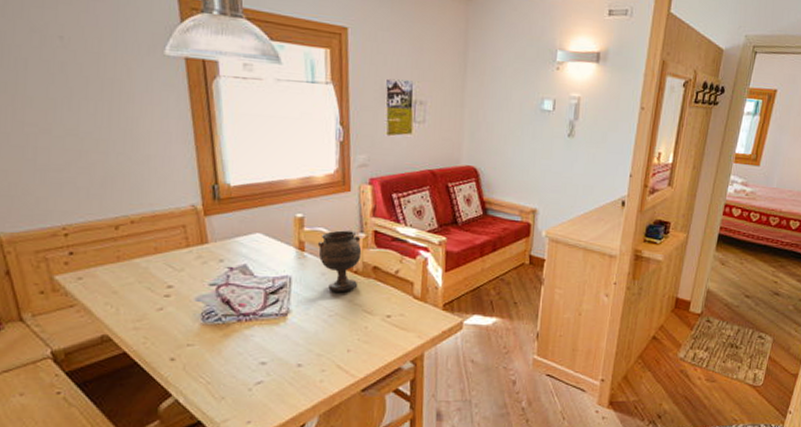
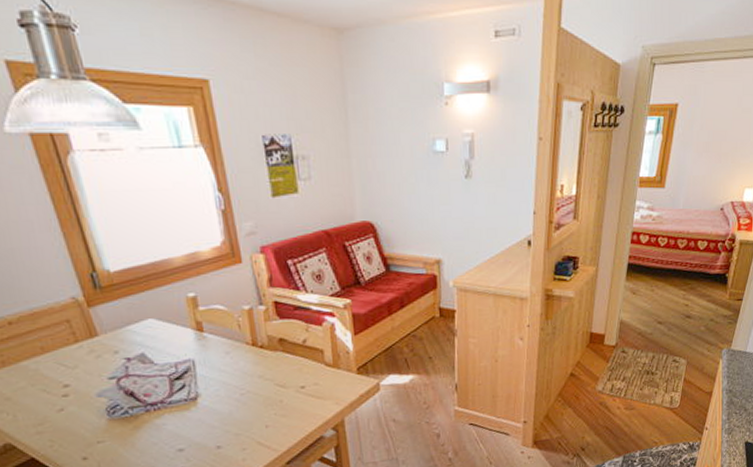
goblet: present [317,230,362,292] -> none [215,304,266,370]

